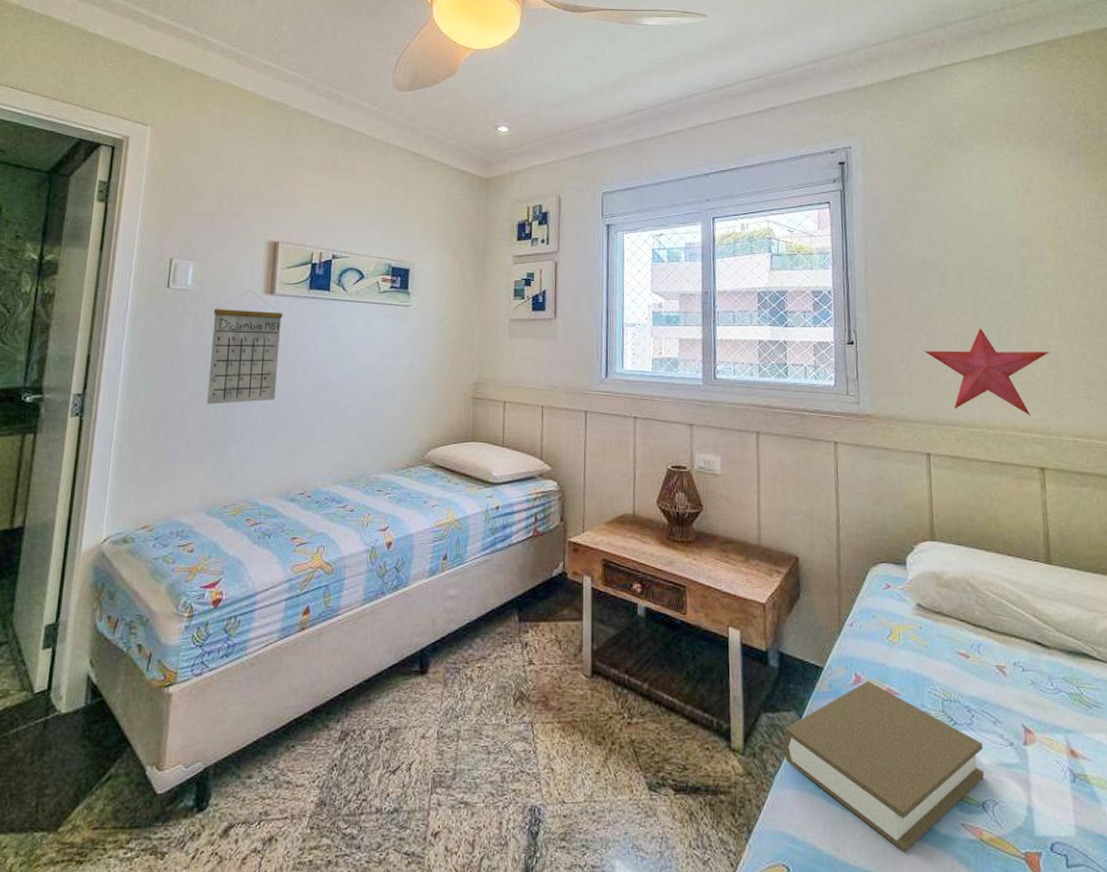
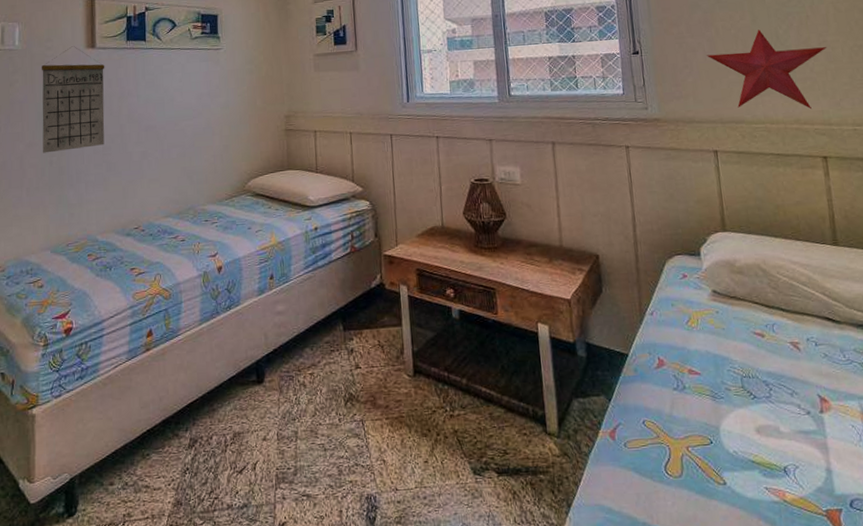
book: present [782,680,984,852] -> none [594,363,785,516]

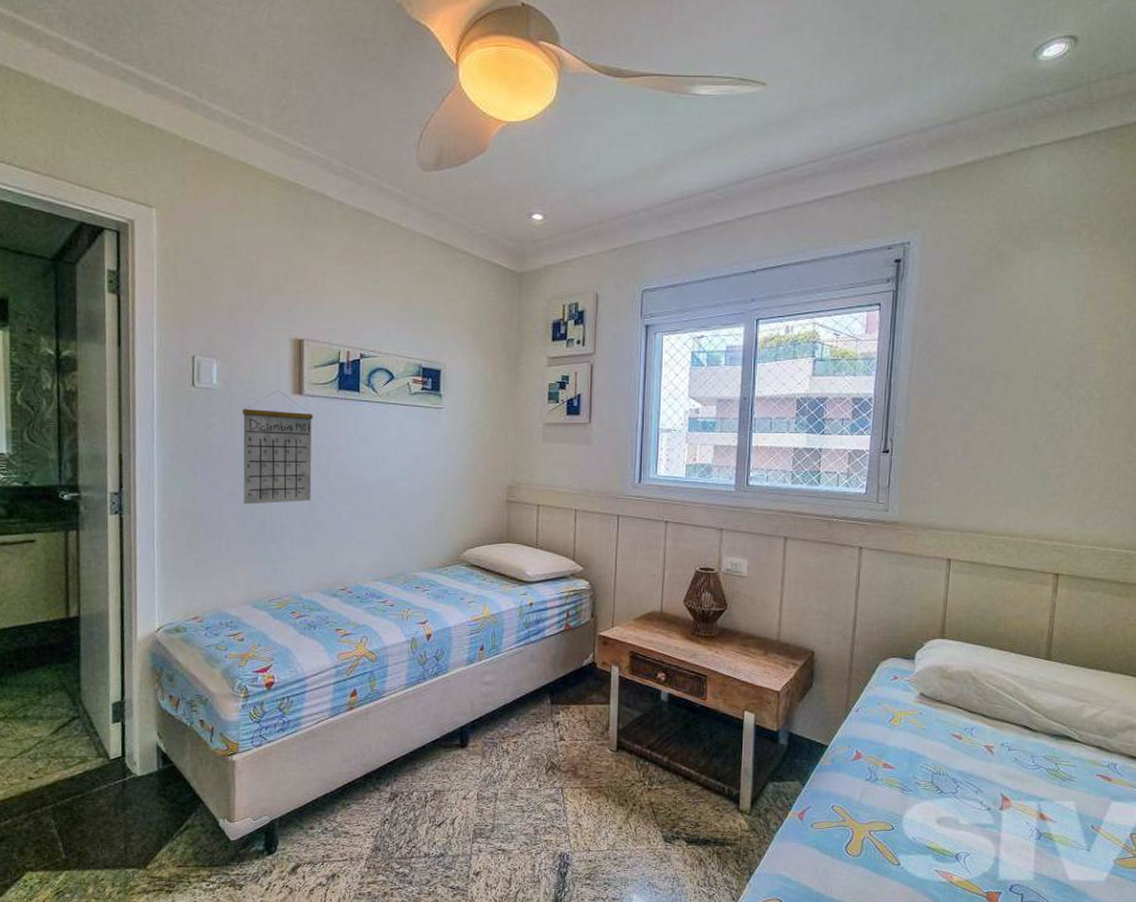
decorative star: present [706,29,828,110] -> none [958,438,1084,526]

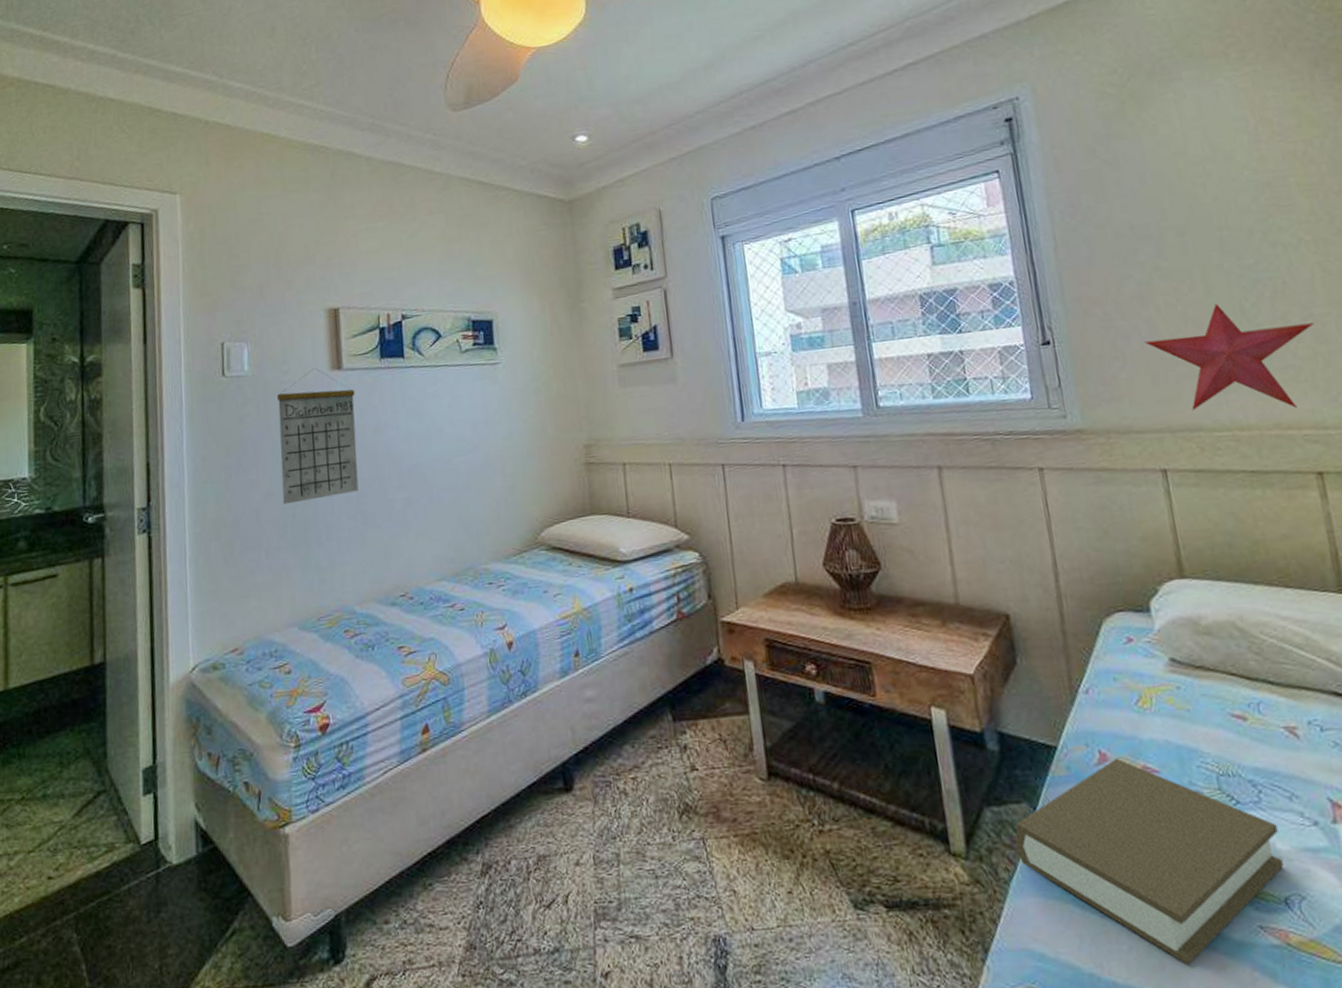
book: none [785,756,963,891] -> present [1014,757,1284,965]
decorative star: none [958,438,1084,526] -> present [1144,304,1315,411]

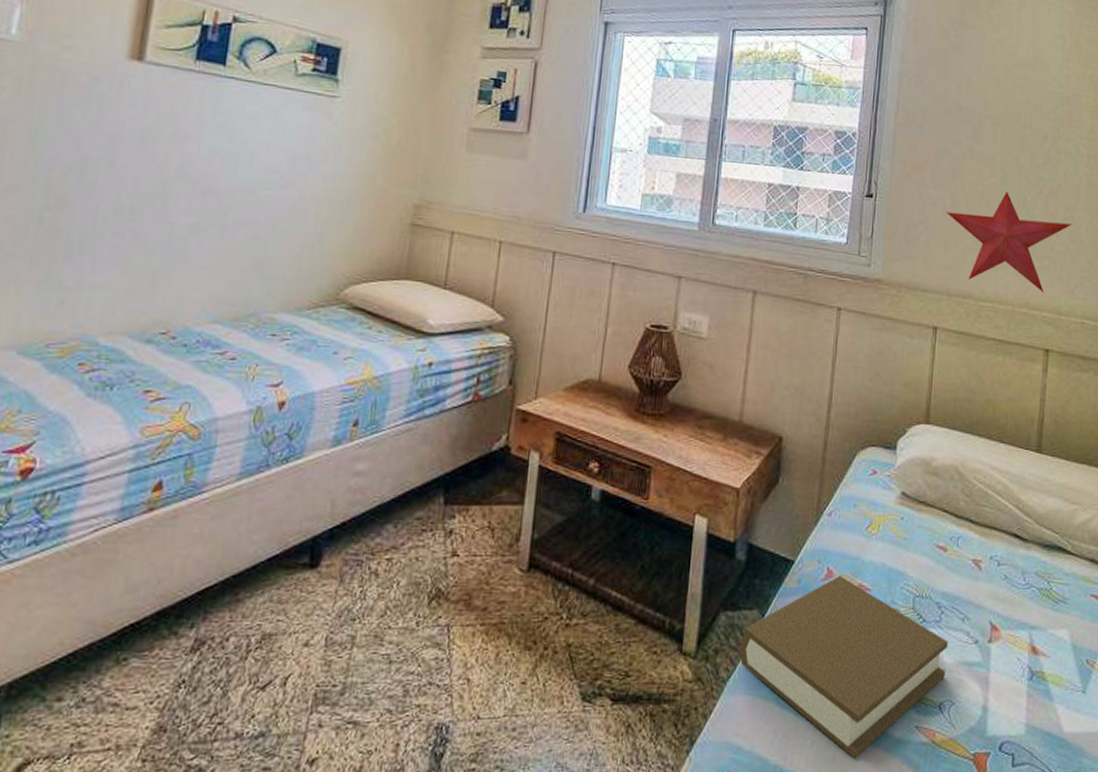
calendar: present [277,368,359,505] -> none [30,52,155,206]

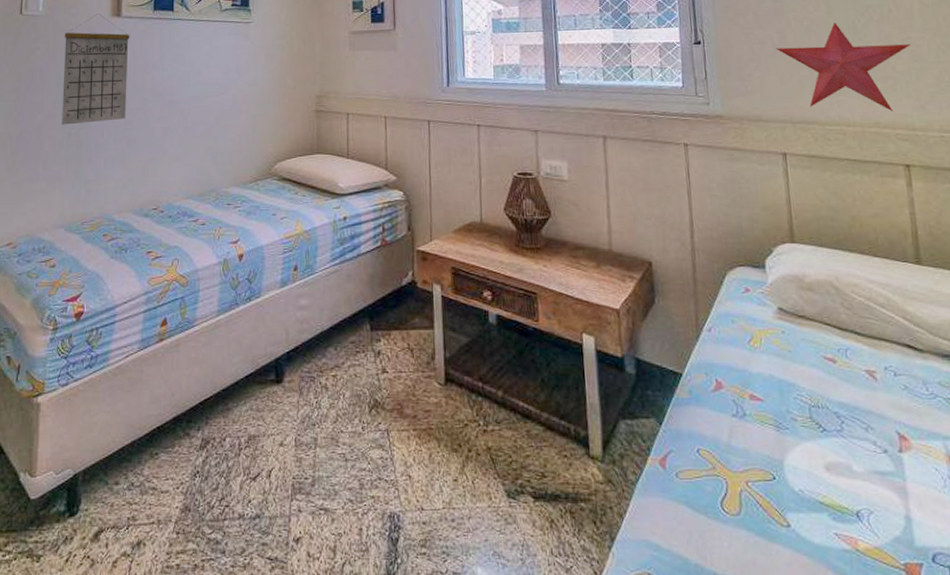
calendar: none [30,52,155,206] -> present [62,14,130,125]
book: present [739,575,948,758] -> none [642,386,858,562]

